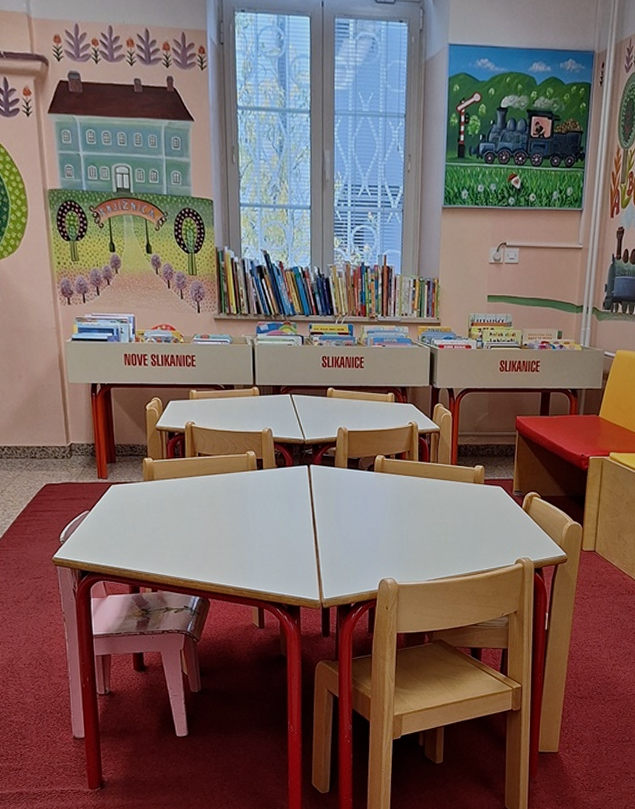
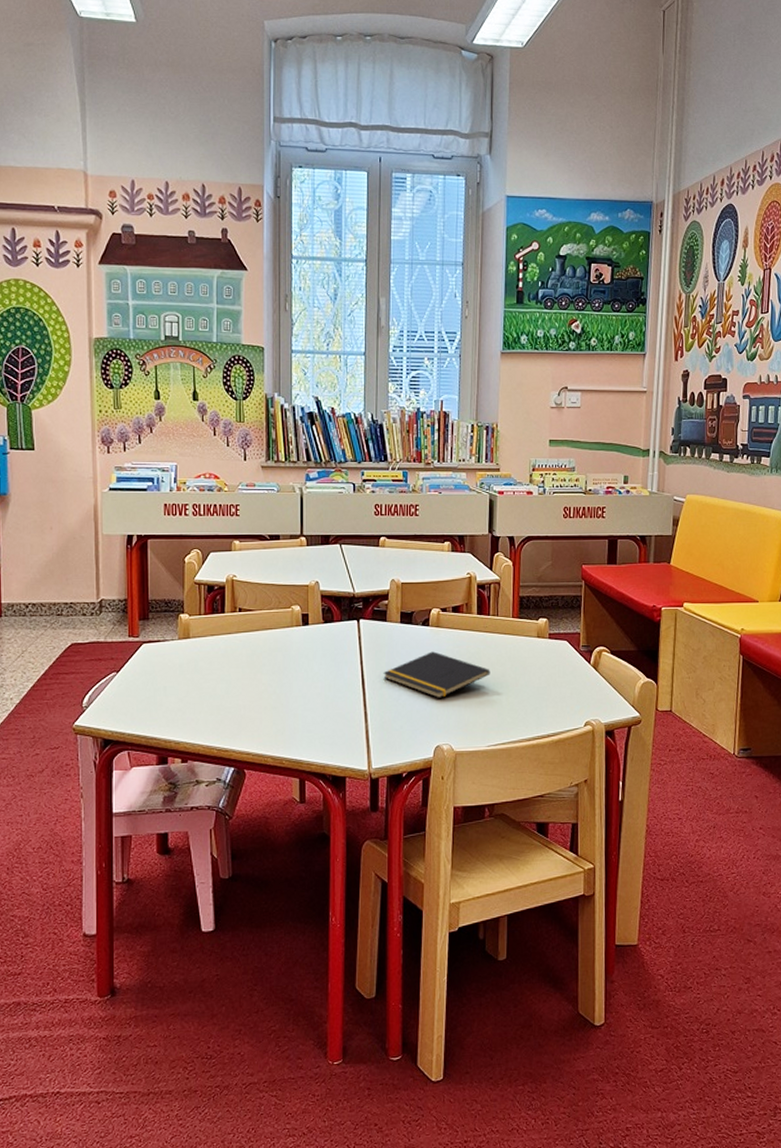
notepad: none [332,495,430,538] -> present [383,651,490,699]

